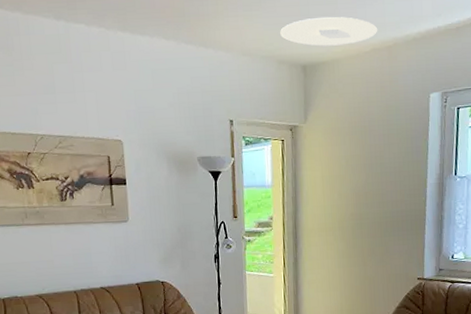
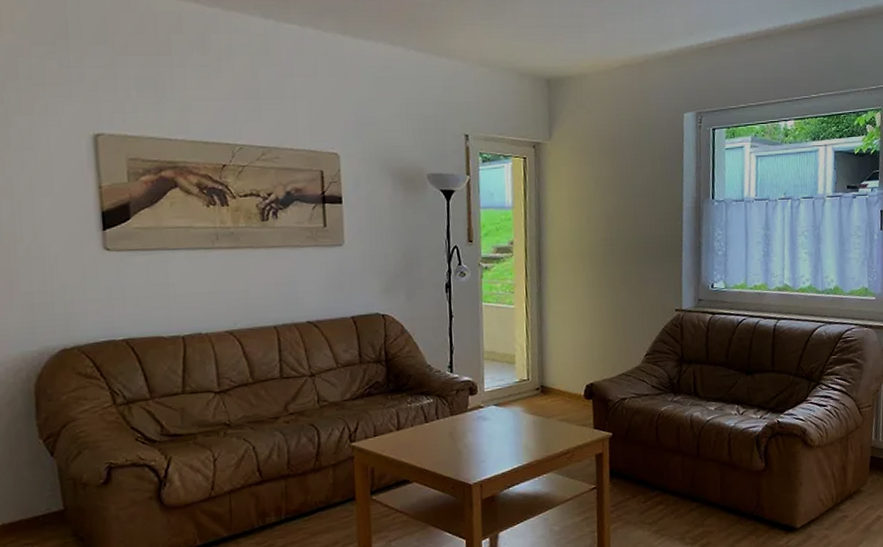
ceiling light: present [280,16,378,46] -> none [522,29,628,60]

